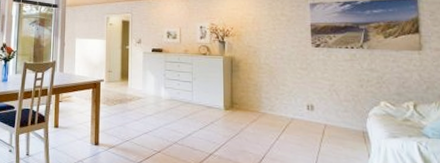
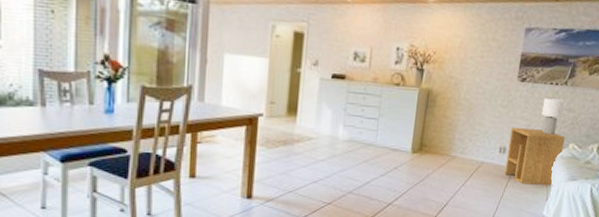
side table: none [315,86,375,143] -> present [504,127,565,186]
lamp: none [342,59,365,93] -> present [541,97,564,135]

